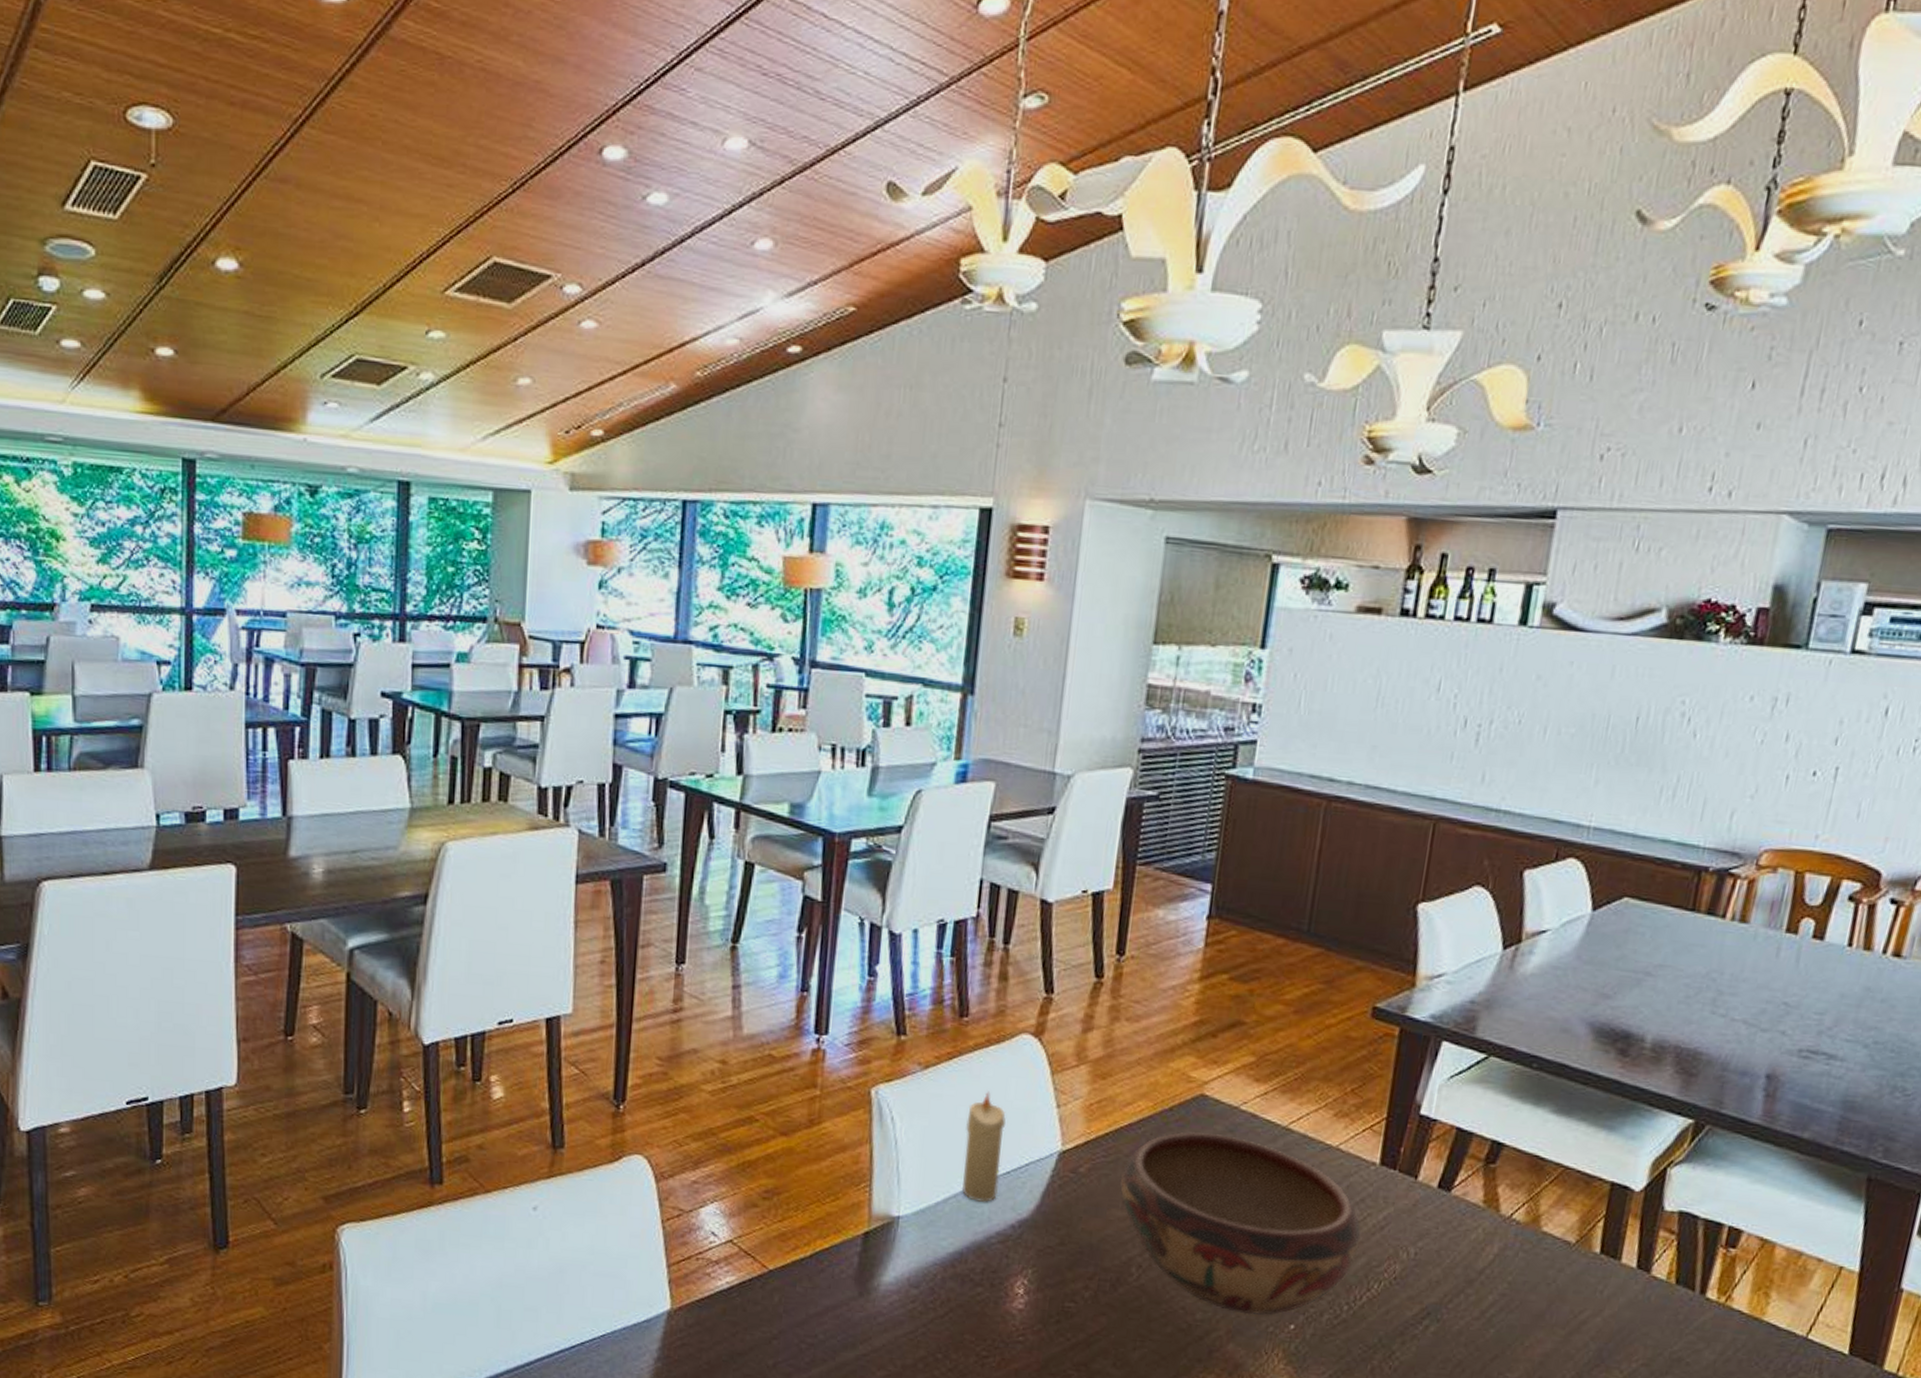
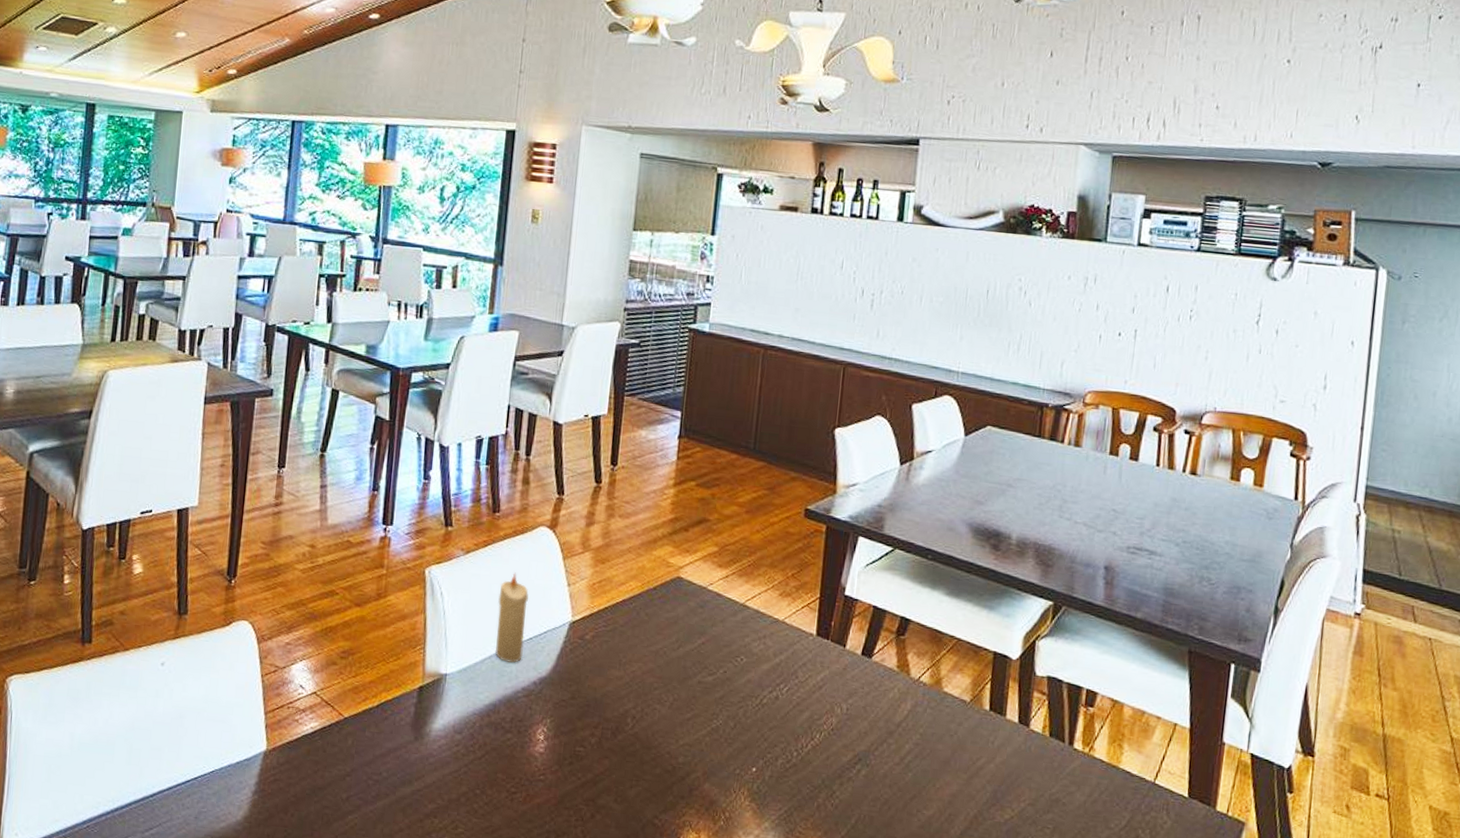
decorative bowl: present [1120,1132,1361,1315] -> none [617,607,805,760]

